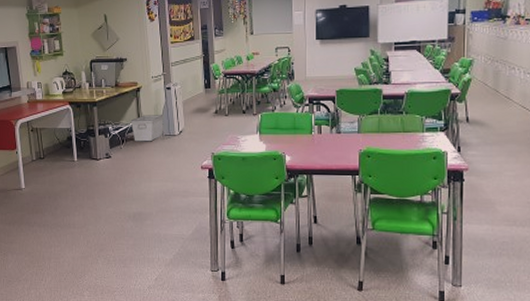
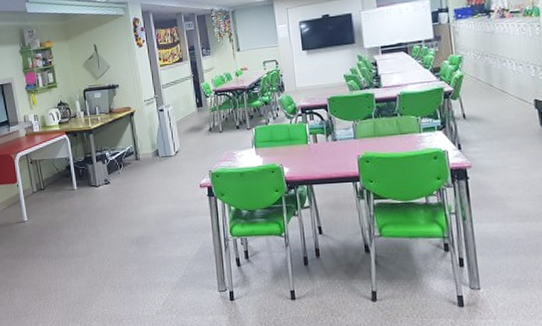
storage bin: present [130,115,164,142] -> none [126,137,160,166]

